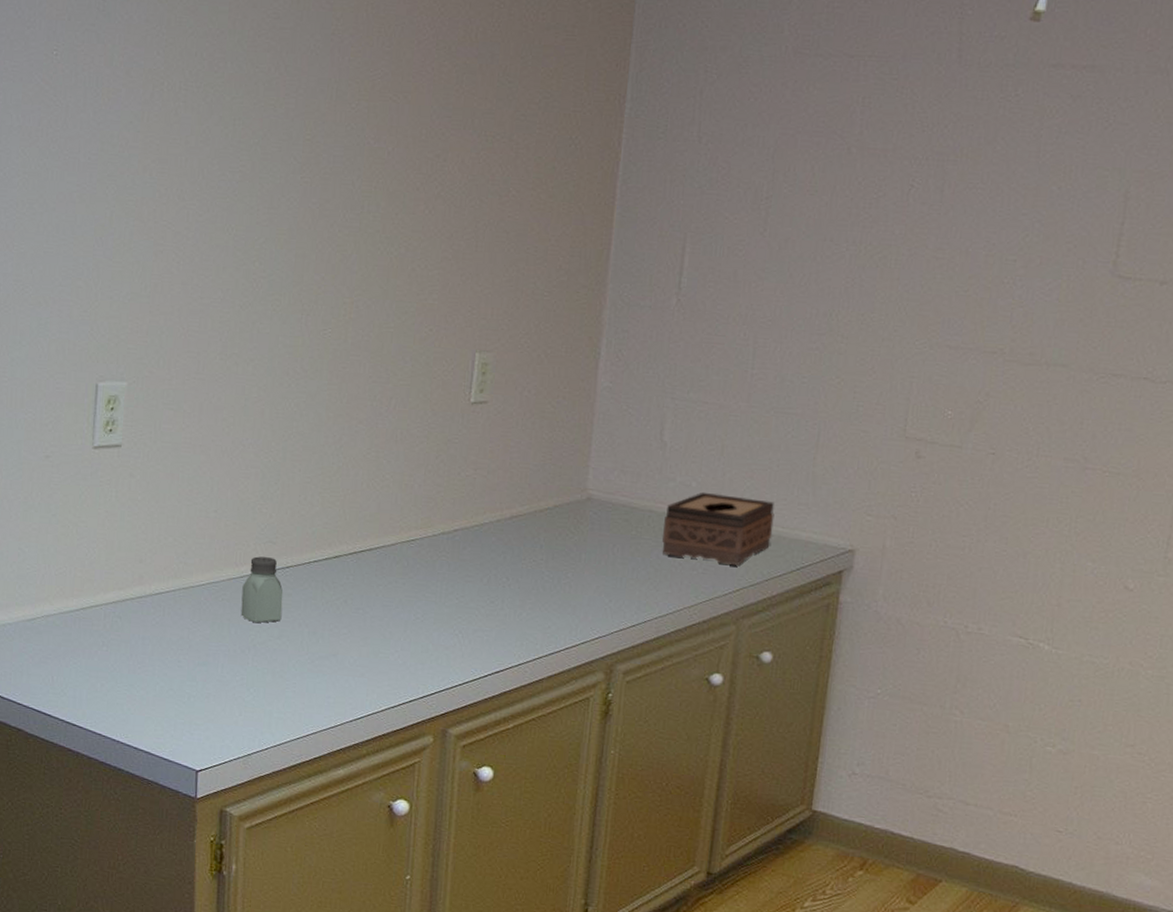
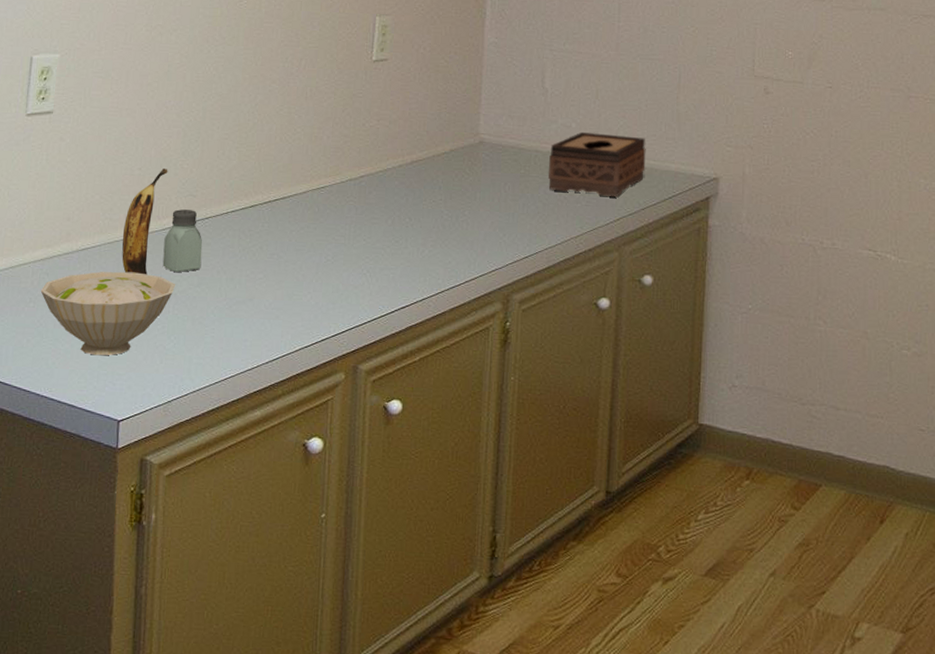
bowl: none [113,617,254,705] -> present [40,271,175,356]
banana: none [197,512,246,624] -> present [122,169,168,275]

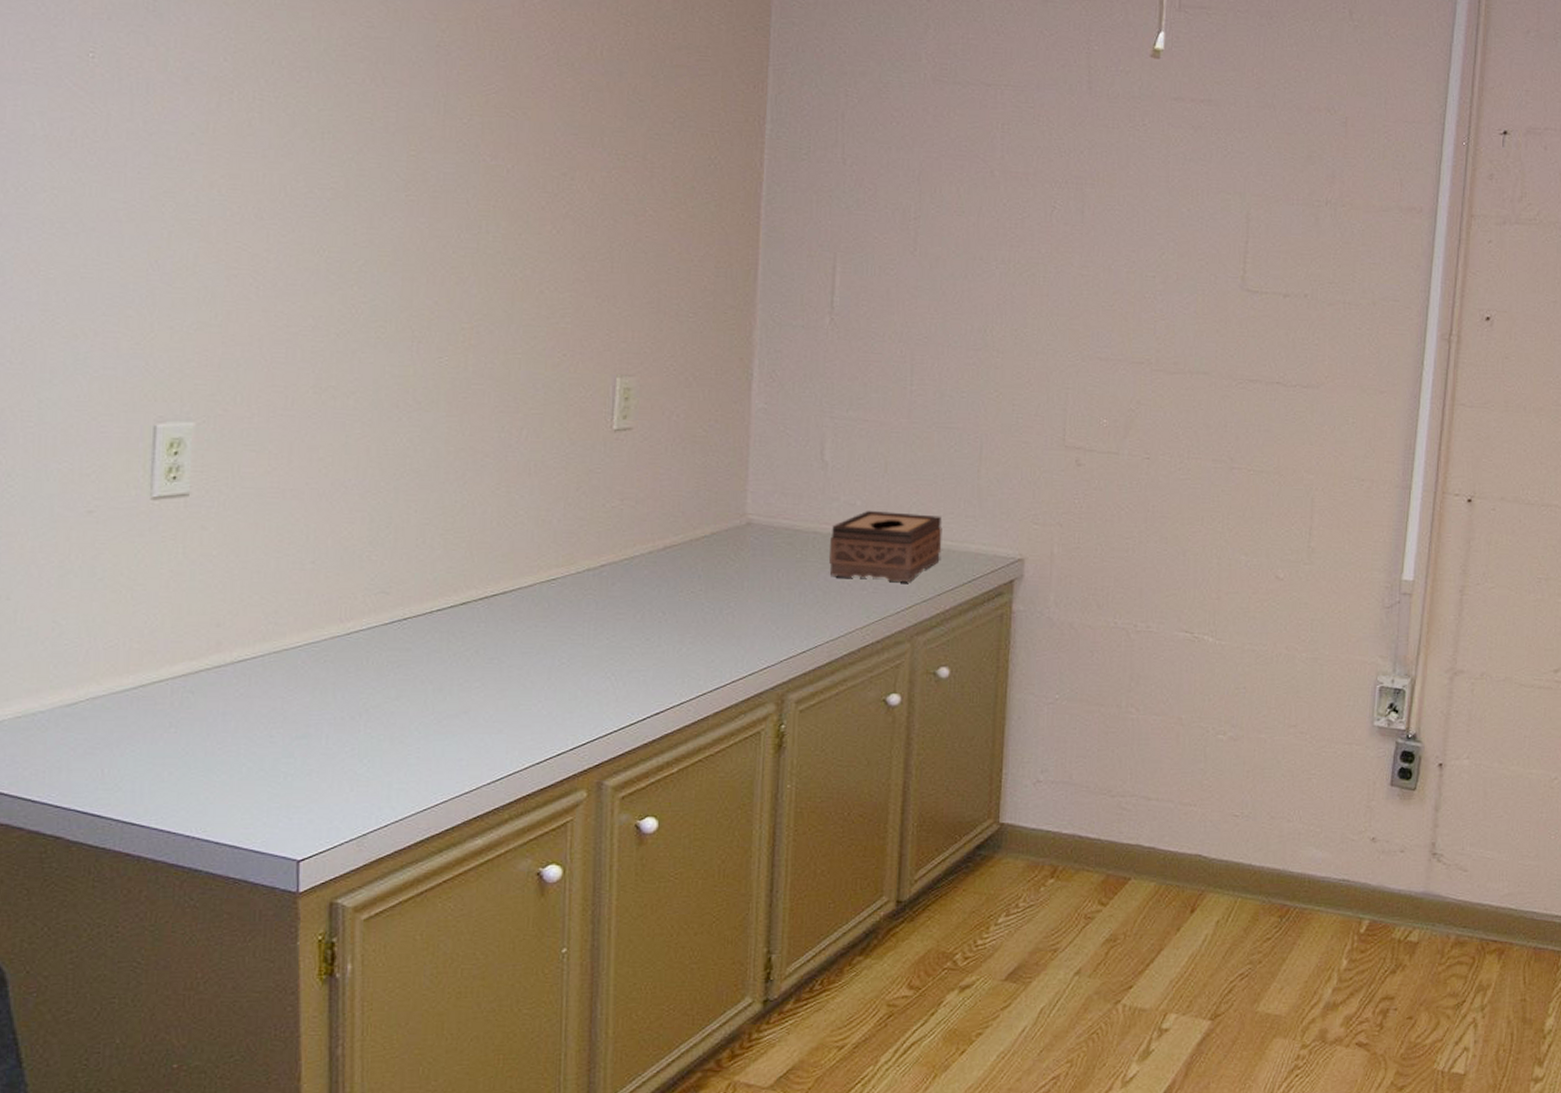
bowl: present [40,271,175,356] -> none [184,686,366,786]
banana: present [122,169,168,275] -> none [292,561,351,689]
saltshaker: present [162,209,203,273] -> none [348,609,401,685]

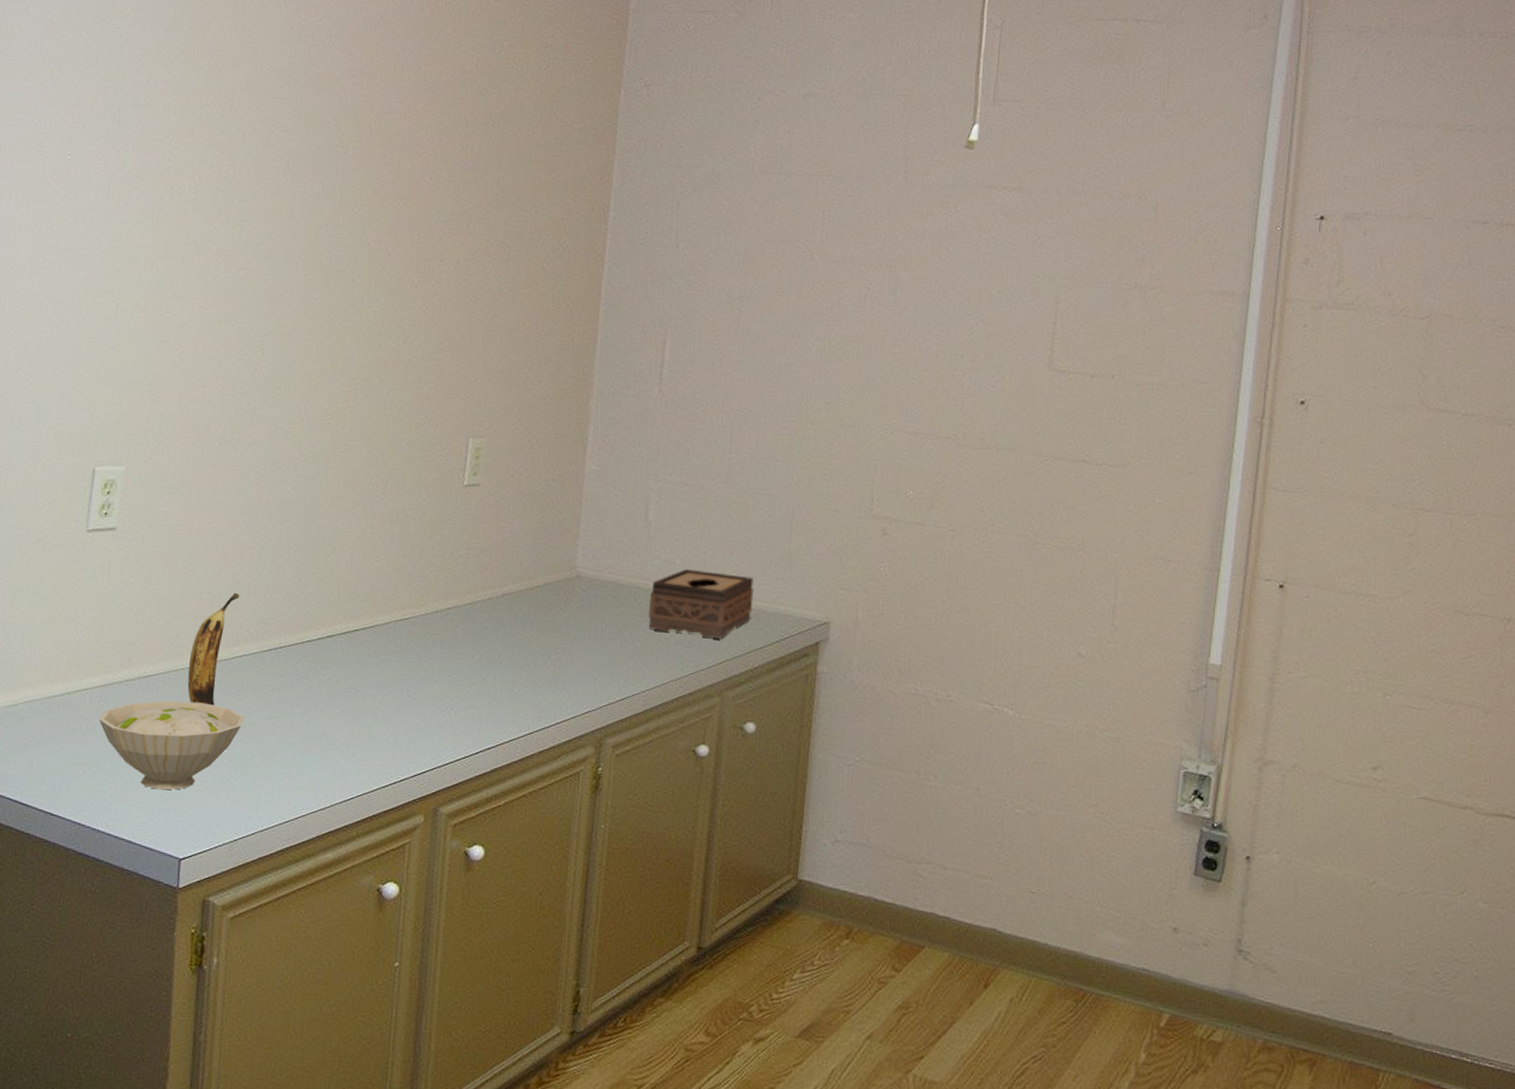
bowl: none [184,686,366,786] -> present [98,700,244,790]
banana: none [292,561,351,689] -> present [187,593,240,706]

